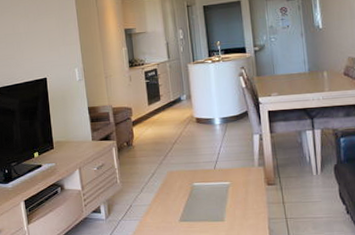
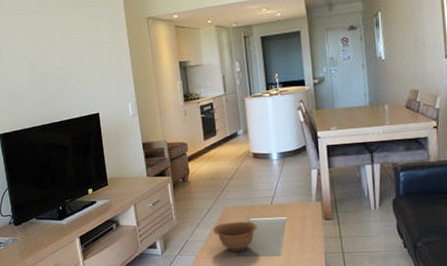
bowl: none [157,185,201,217] -> present [213,221,257,252]

